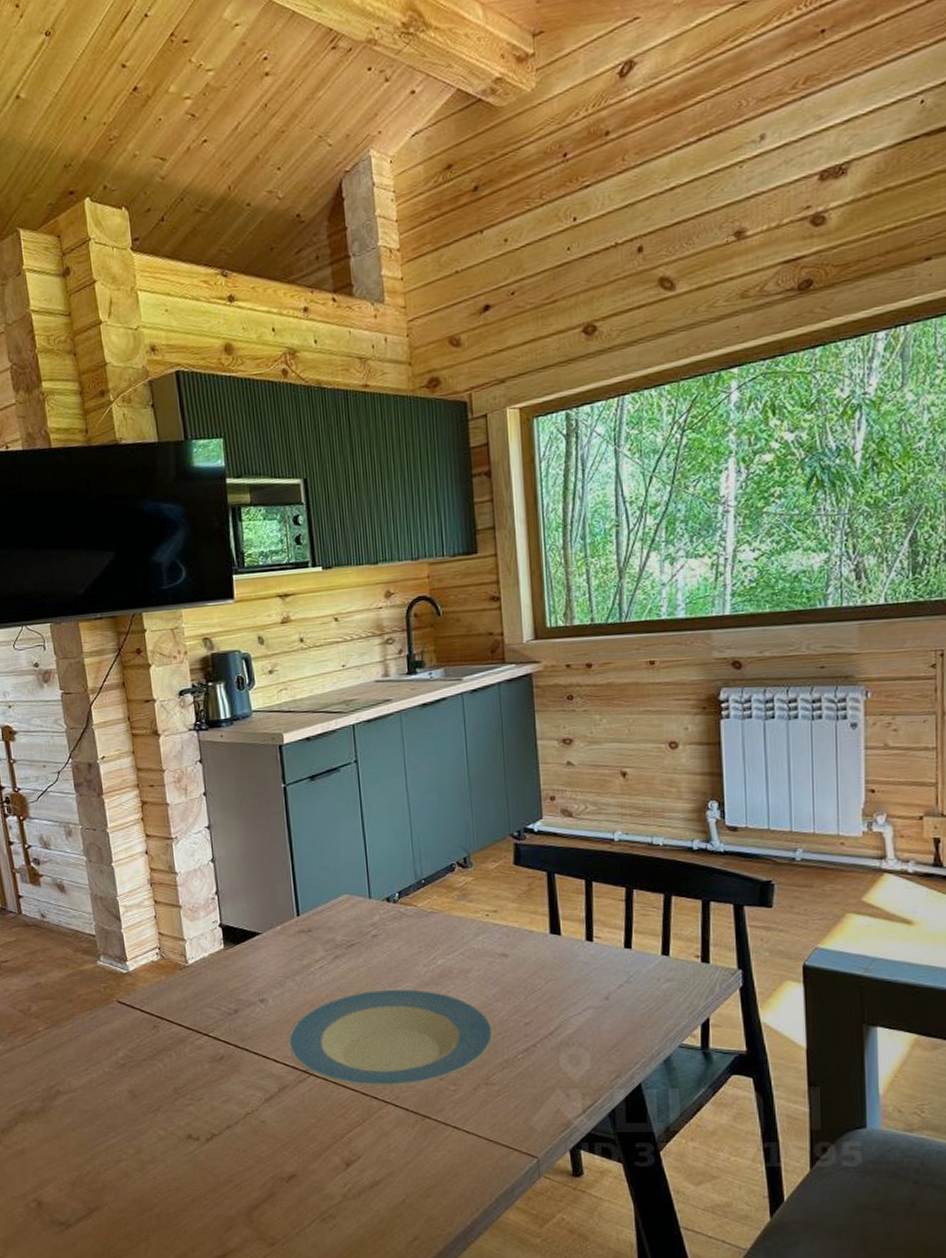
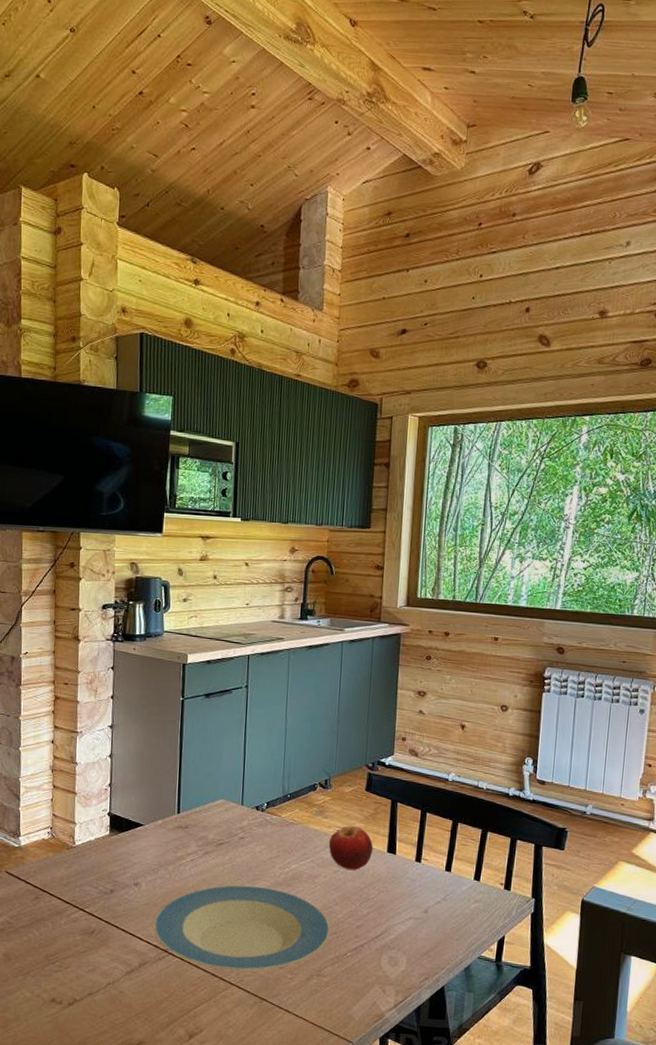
fruit: none [477,907,533,959] -> present [328,826,374,870]

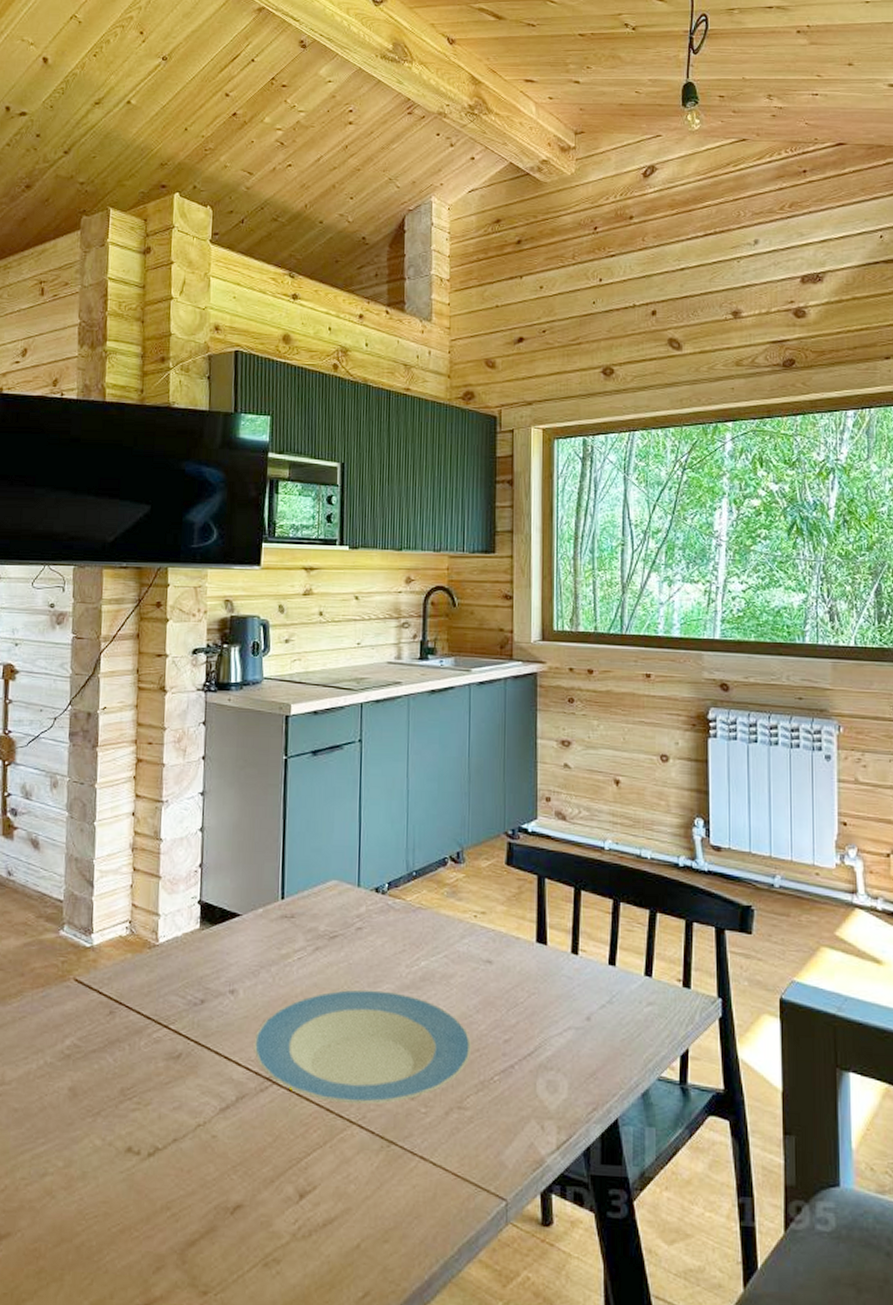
fruit: present [328,826,374,870] -> none [464,910,519,966]

